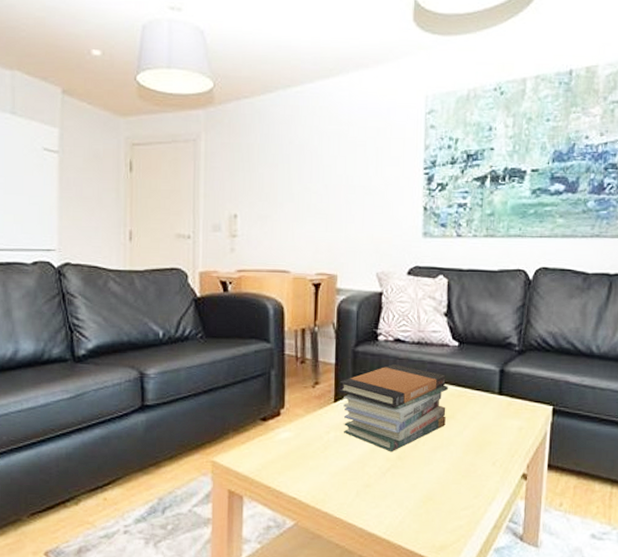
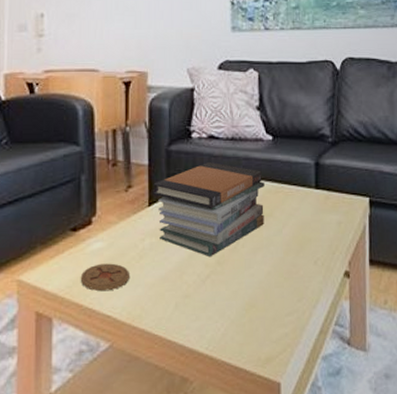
coaster: none [269,451,315,475] -> present [80,263,130,291]

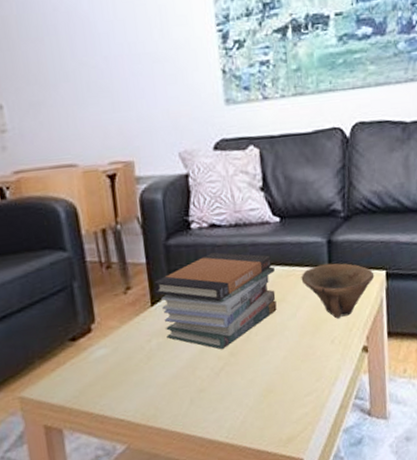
coaster: present [80,263,130,291] -> none [86,368,140,397]
bowl: none [289,184,358,240] -> present [301,263,375,319]

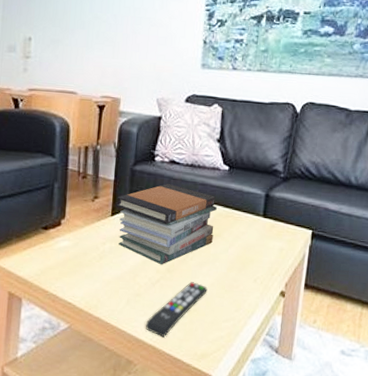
remote control: none [216,359,281,432] -> present [145,282,208,338]
bowl: present [301,263,375,319] -> none [237,213,302,262]

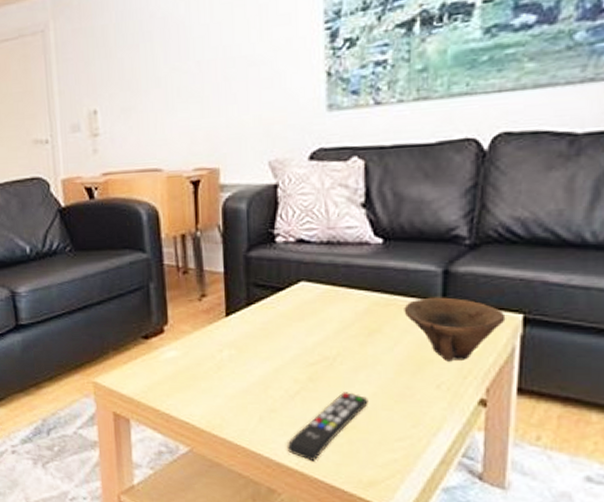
book stack: present [116,183,217,265] -> none [230,269,371,373]
bowl: none [237,213,302,262] -> present [404,297,506,362]

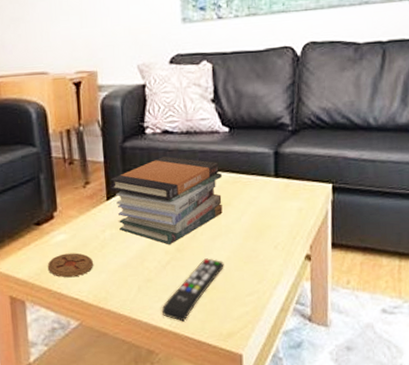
coaster: none [155,372,208,398] -> present [47,253,94,277]
book stack: none [230,269,371,373] -> present [110,156,223,245]
bowl: present [404,297,506,362] -> none [247,173,320,226]

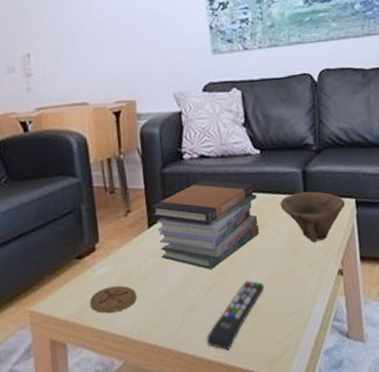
bowl: none [247,173,320,226] -> present [280,191,346,243]

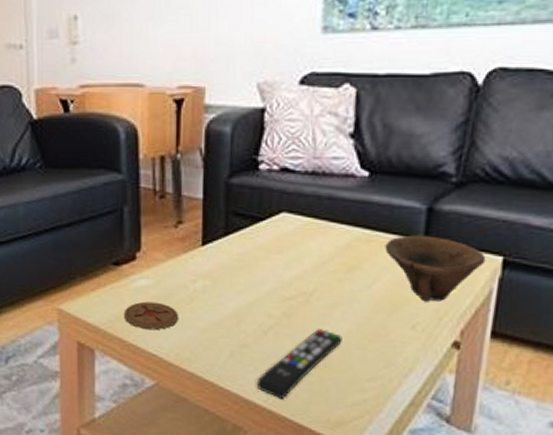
book stack: present [151,180,259,270] -> none [208,199,353,308]

